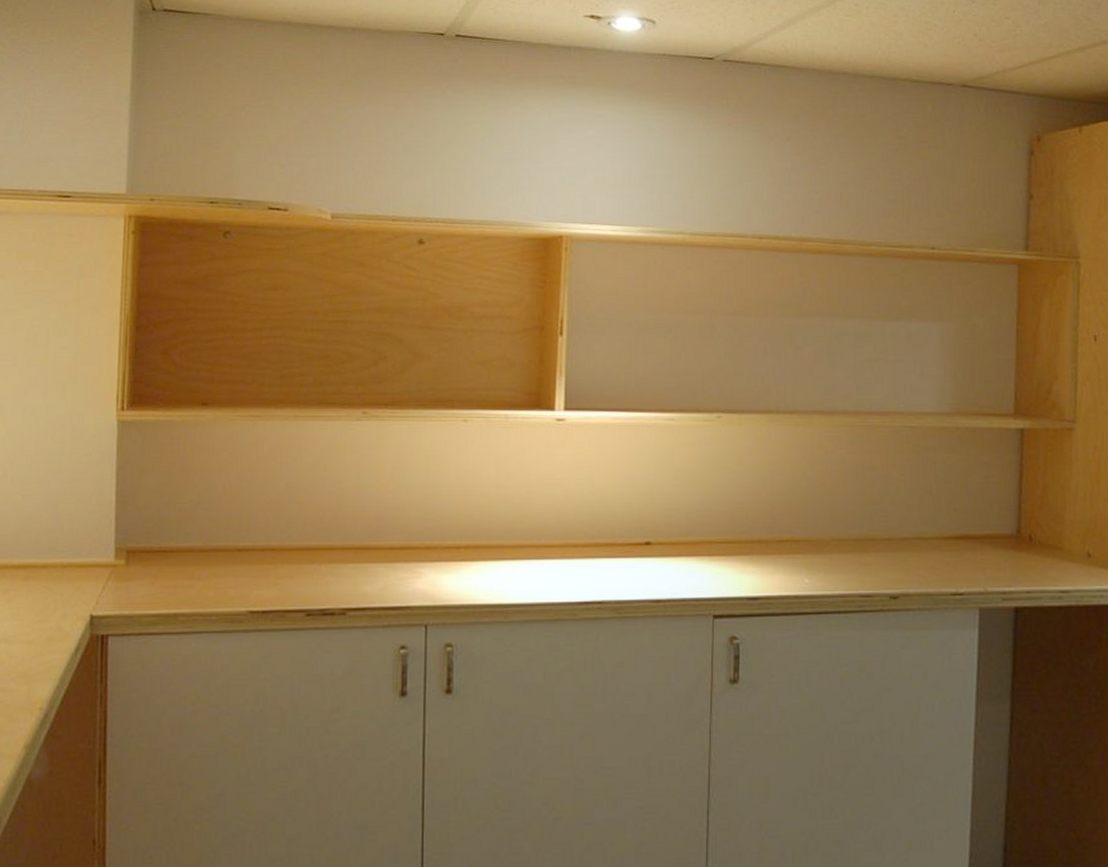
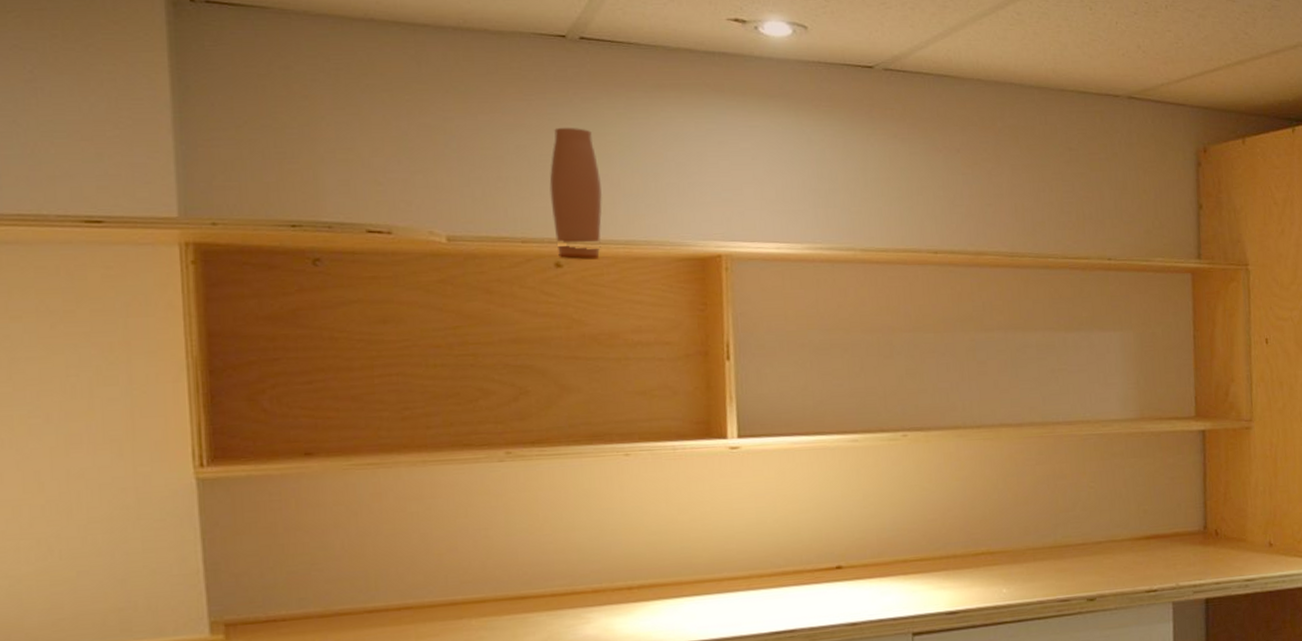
vase: none [419,116,463,238] -> present [549,127,602,260]

